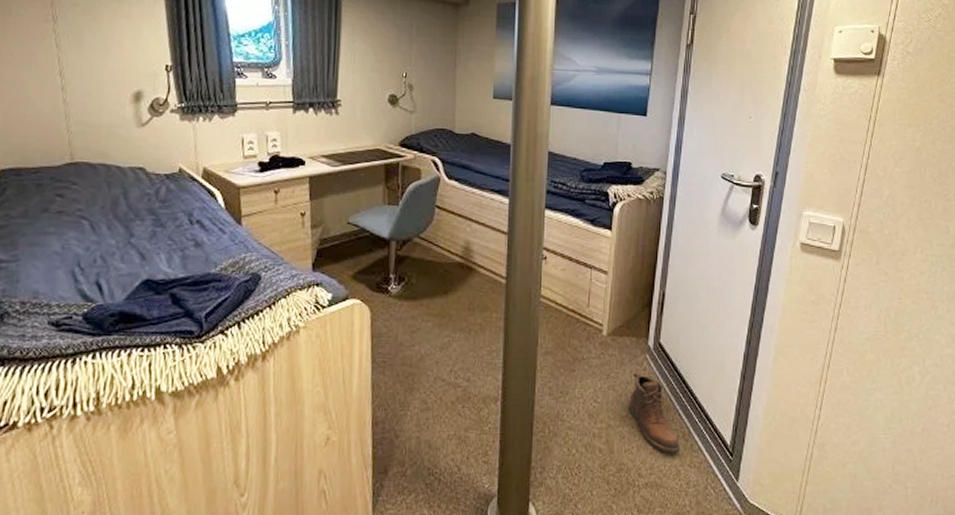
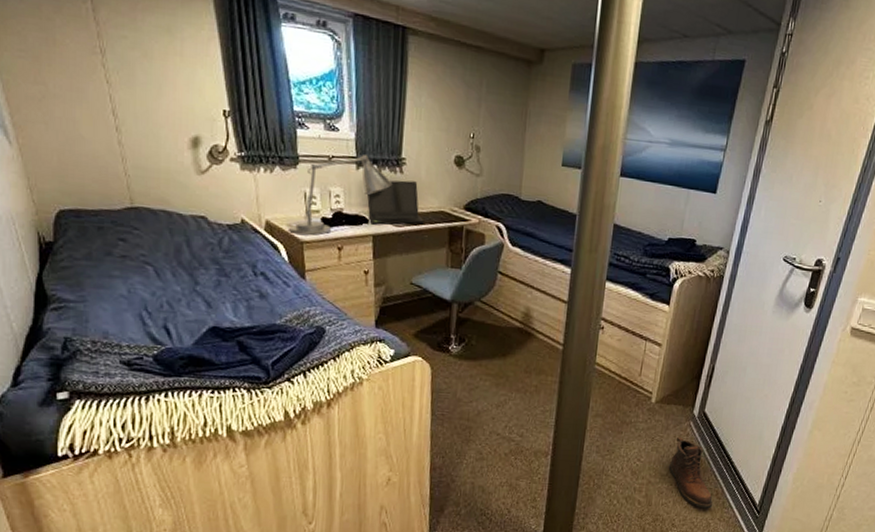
desk lamp: none [226,99,328,181] -> present [289,155,393,236]
laptop: none [303,121,360,166] -> present [367,180,424,225]

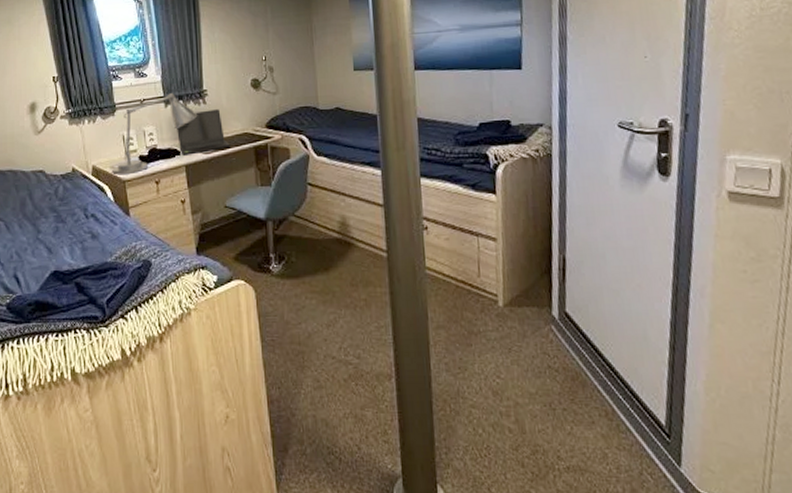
boot: present [668,436,713,509] -> none [536,344,605,435]

